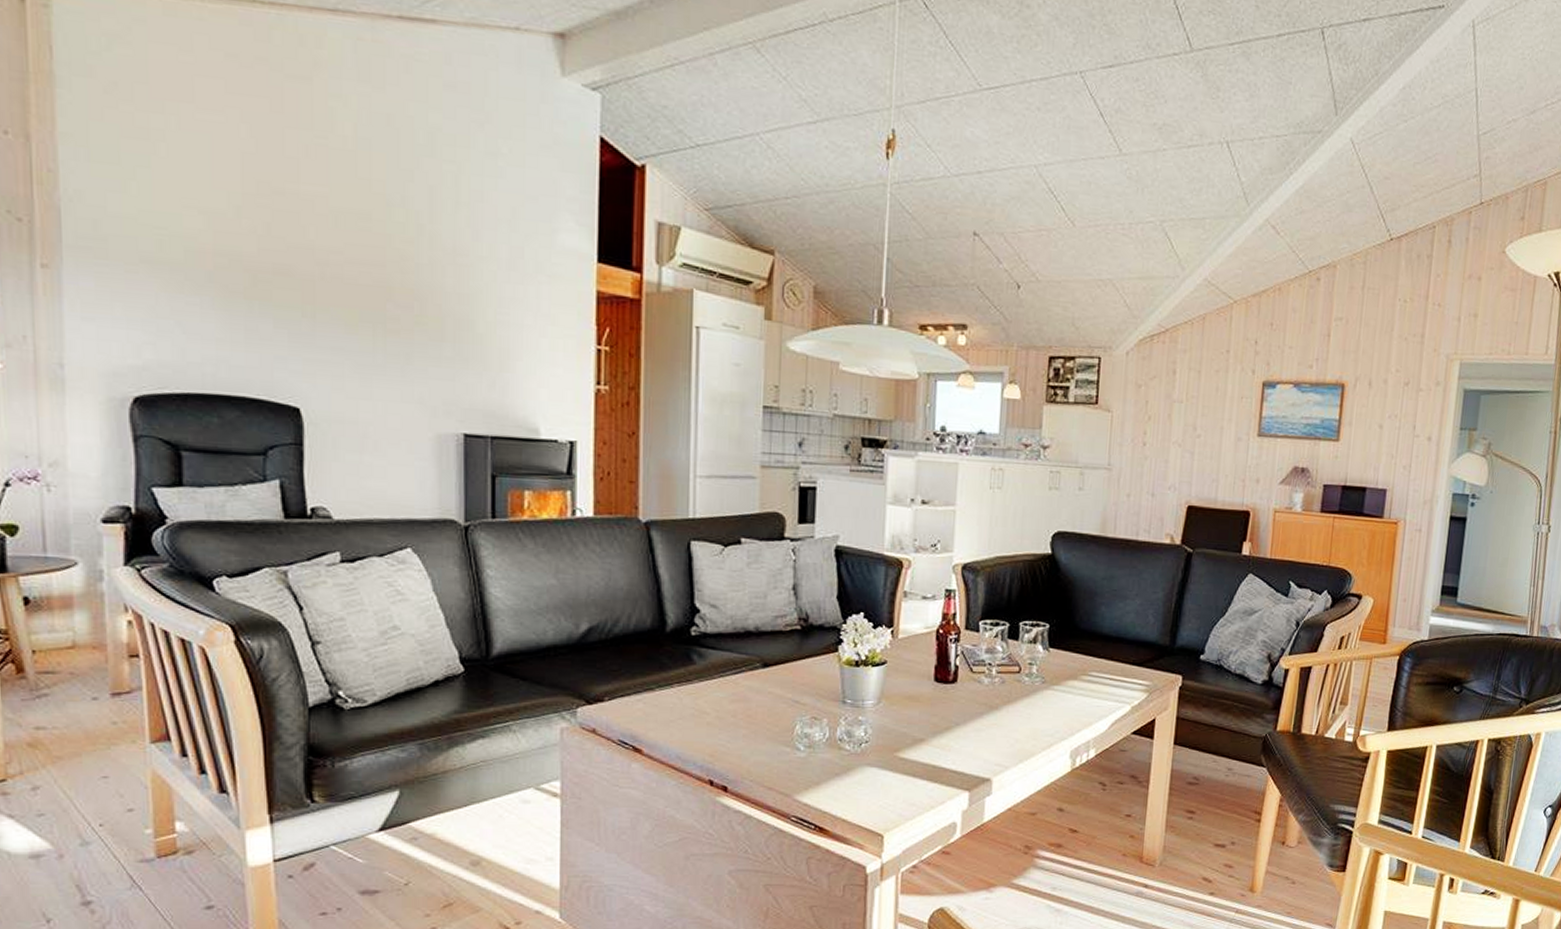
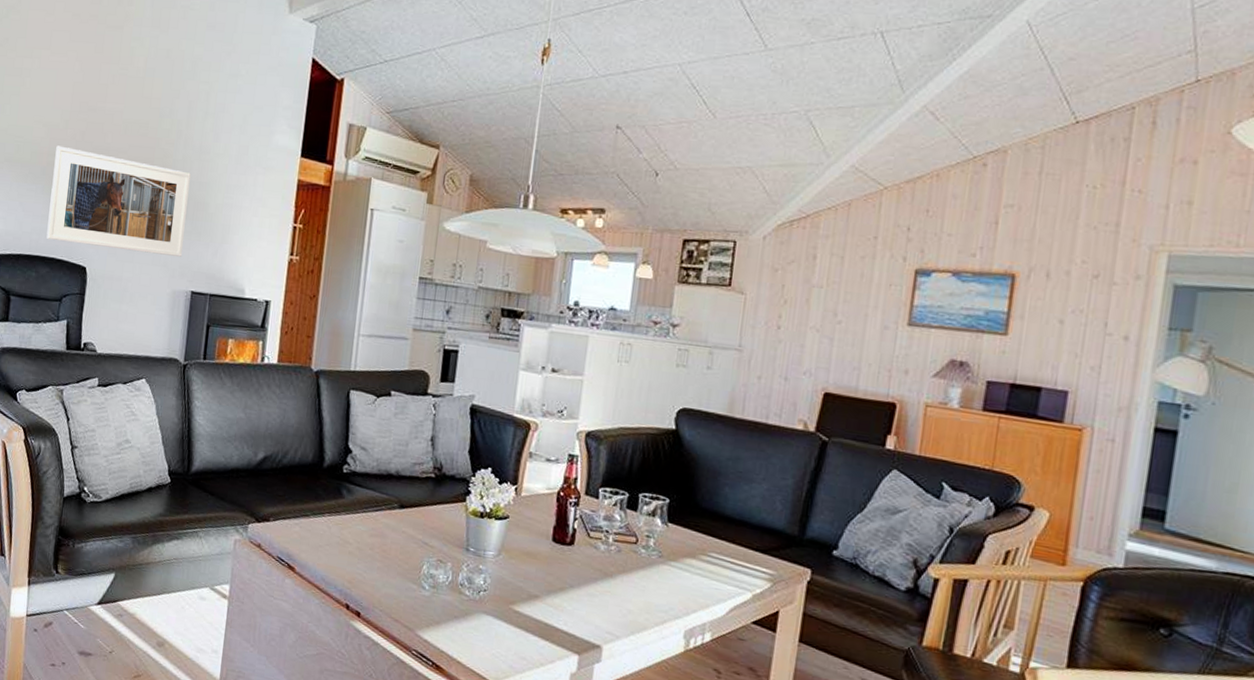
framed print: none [226,241,445,391] -> present [46,145,191,257]

